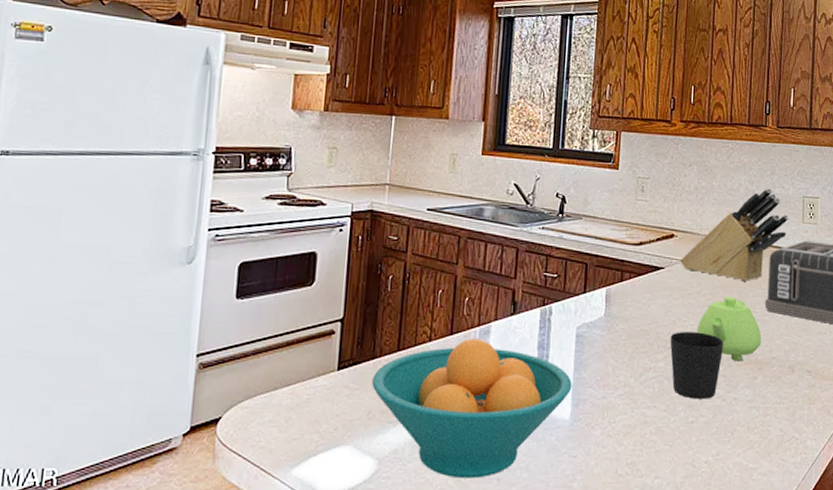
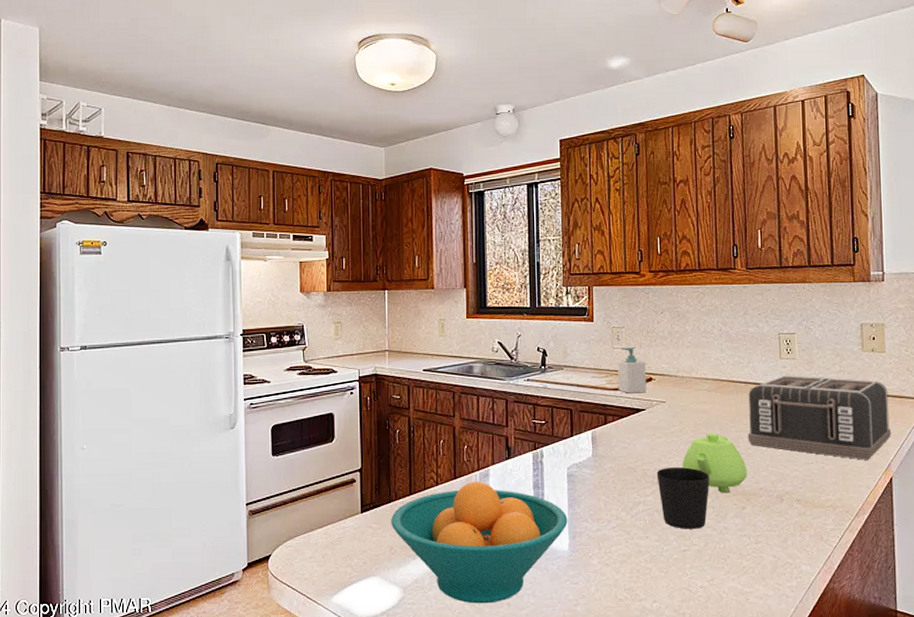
soap bottle: none [638,200,669,250] -> present [617,347,646,394]
knife block: present [680,188,789,281] -> none [660,328,766,418]

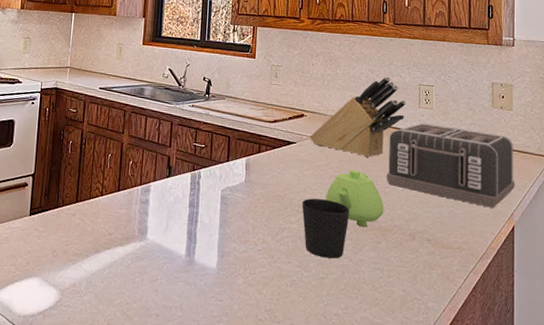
fruit bowl: present [391,481,568,604] -> none [56,195,218,313]
soap bottle: present [617,347,646,394] -> none [273,84,299,128]
knife block: none [660,328,766,418] -> present [310,76,407,157]

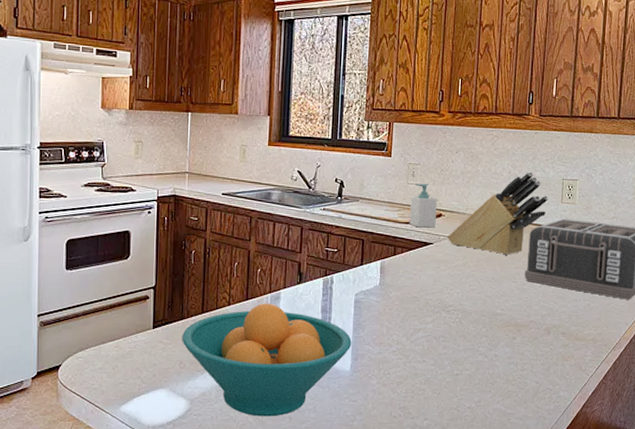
fruit bowl: none [56,195,218,313] -> present [182,303,352,417]
soap bottle: none [273,84,299,128] -> present [409,183,437,228]
cup: present [302,198,350,259] -> none [437,298,487,356]
teapot: present [326,170,384,227] -> none [462,268,521,324]

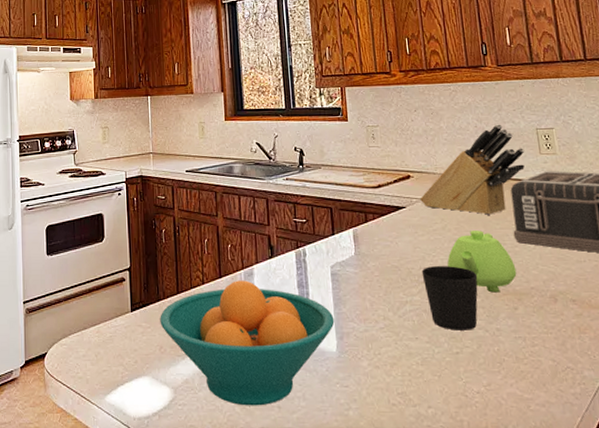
soap bottle: present [409,183,437,228] -> none [374,145,405,191]
cup: none [437,298,487,356] -> present [421,266,478,330]
teapot: none [462,268,521,324] -> present [447,230,517,293]

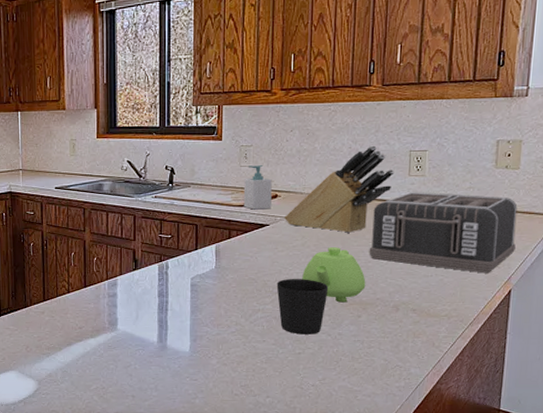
fruit bowl: present [160,280,335,406] -> none [27,290,190,395]
soap bottle: none [374,145,405,191] -> present [243,165,272,210]

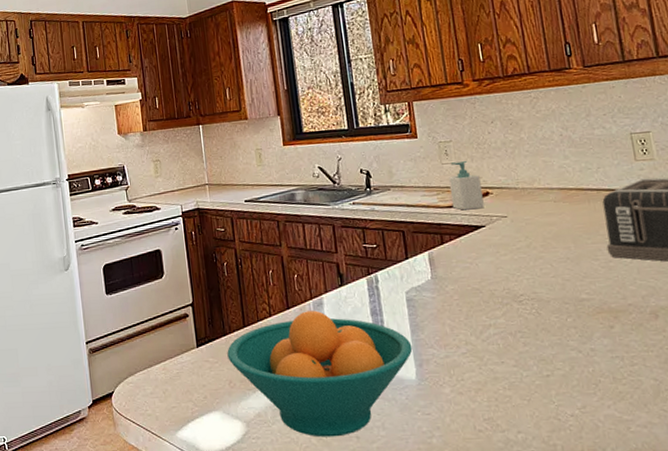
fruit bowl: none [27,290,190,395] -> present [227,310,413,437]
cup: present [276,279,329,334] -> none [505,285,569,353]
knife block: present [284,145,395,233] -> none [501,130,618,230]
teapot: present [302,247,366,303] -> none [533,246,612,312]

